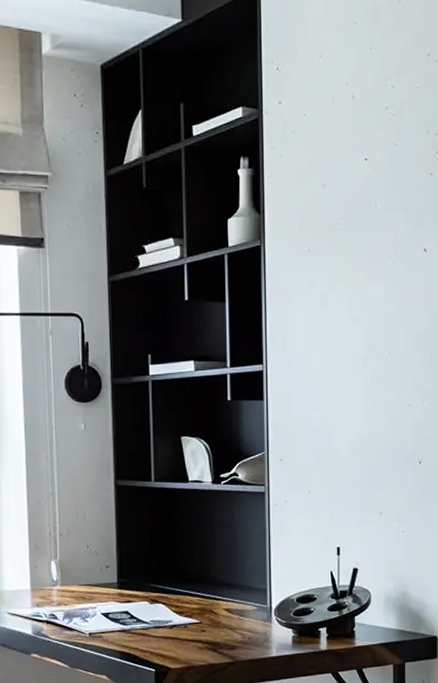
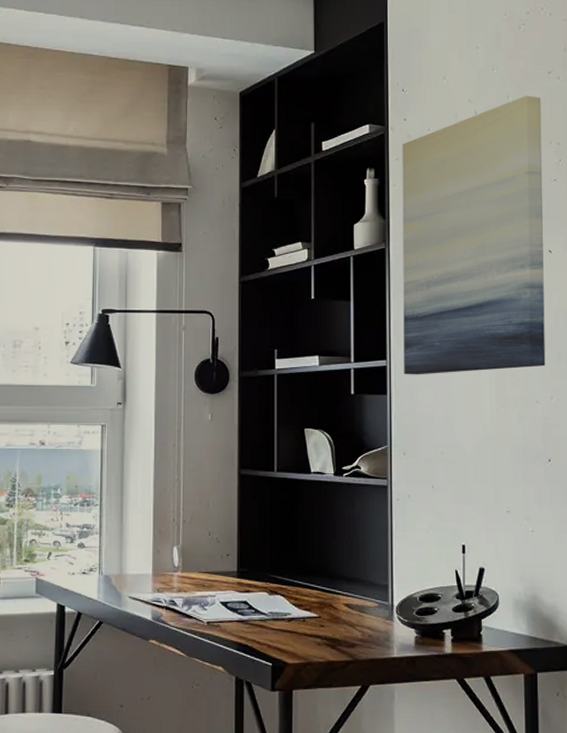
wall art: none [277,79,419,380] -> present [402,95,546,375]

